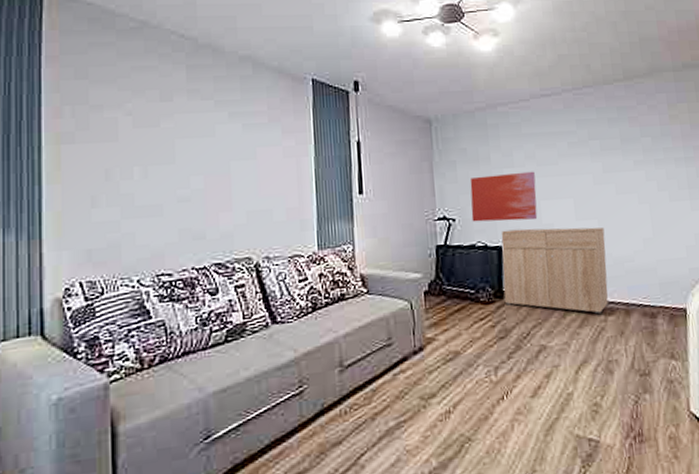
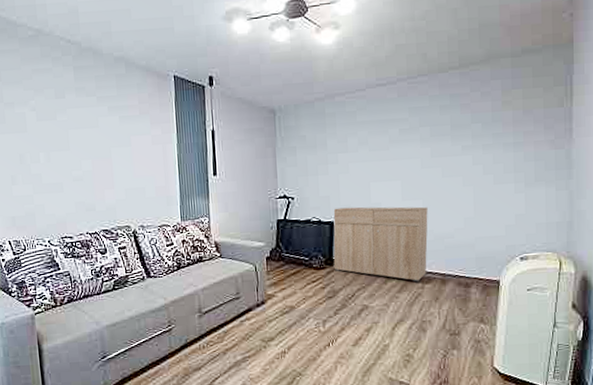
wall art: present [469,171,538,222] -> none [307,156,367,201]

